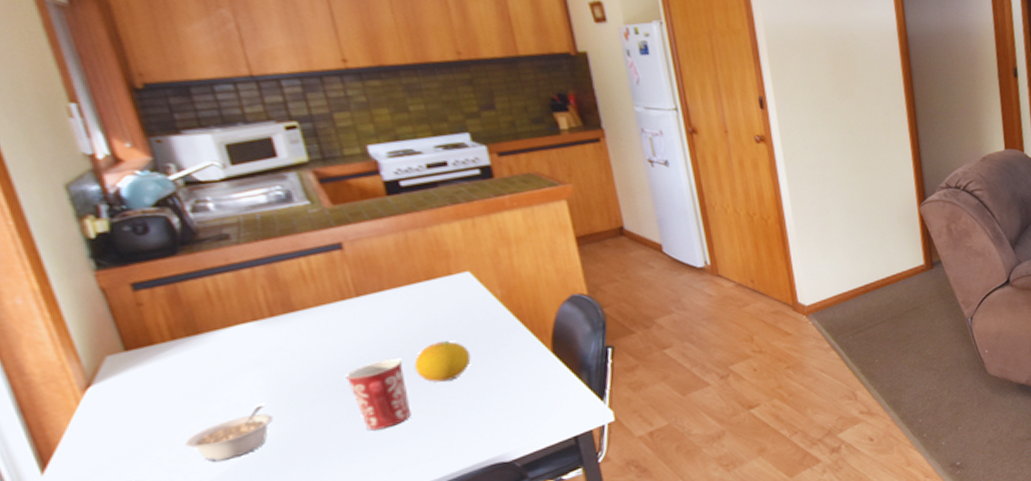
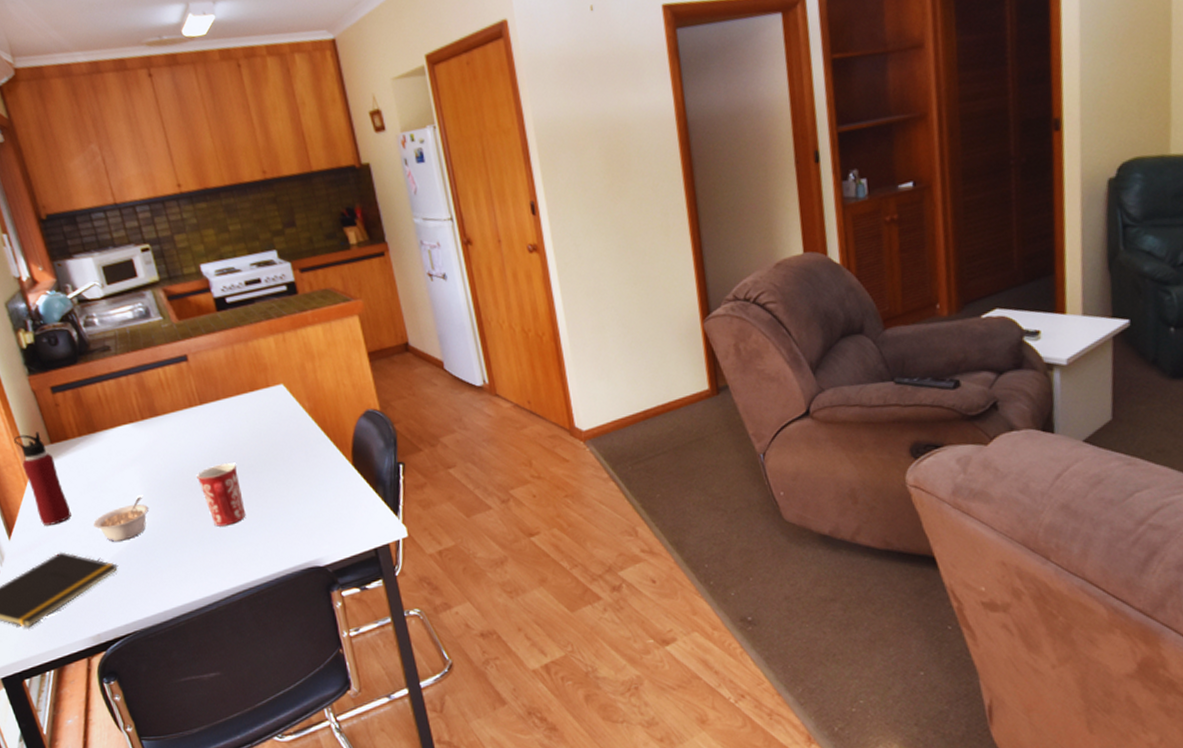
water bottle: none [61,337,150,452] -> present [13,431,71,526]
fruit: present [414,340,471,383] -> none [245,448,288,487]

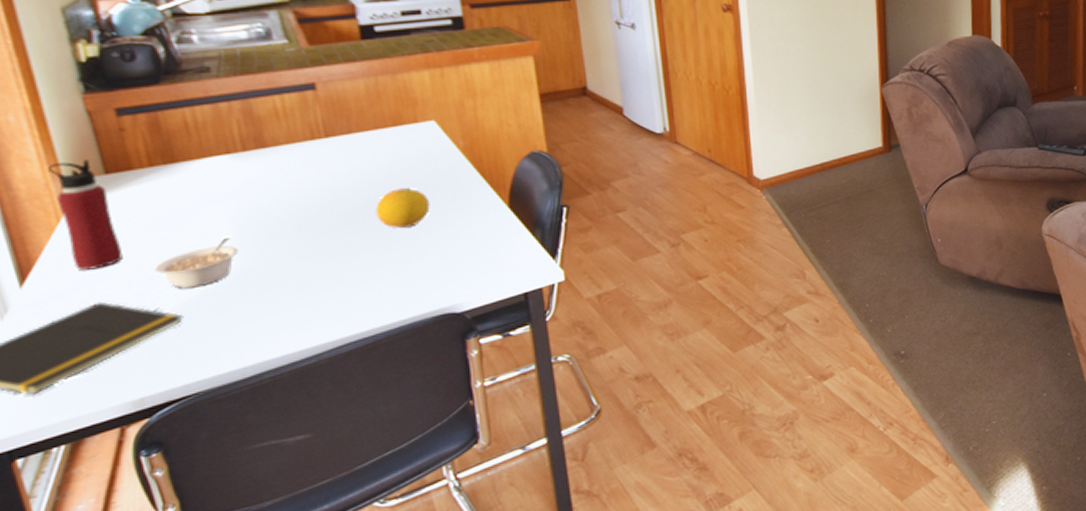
mug: present [197,463,246,527] -> none [310,202,370,271]
fruit: none [245,448,288,487] -> present [375,187,430,228]

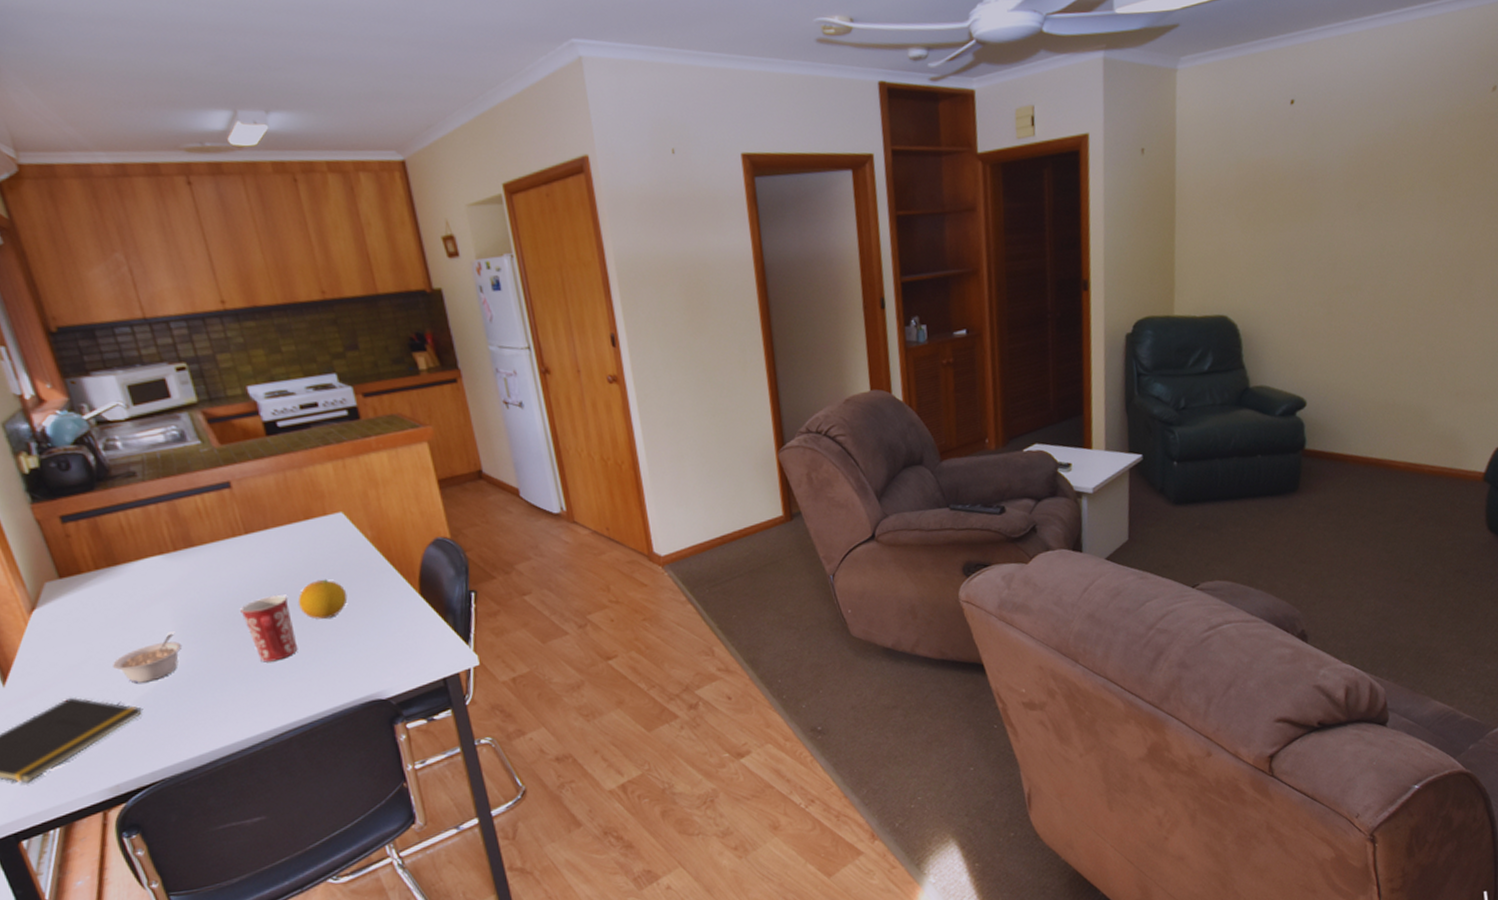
water bottle: present [47,159,123,270] -> none [10,565,85,669]
mug: none [310,202,370,271] -> present [240,595,298,663]

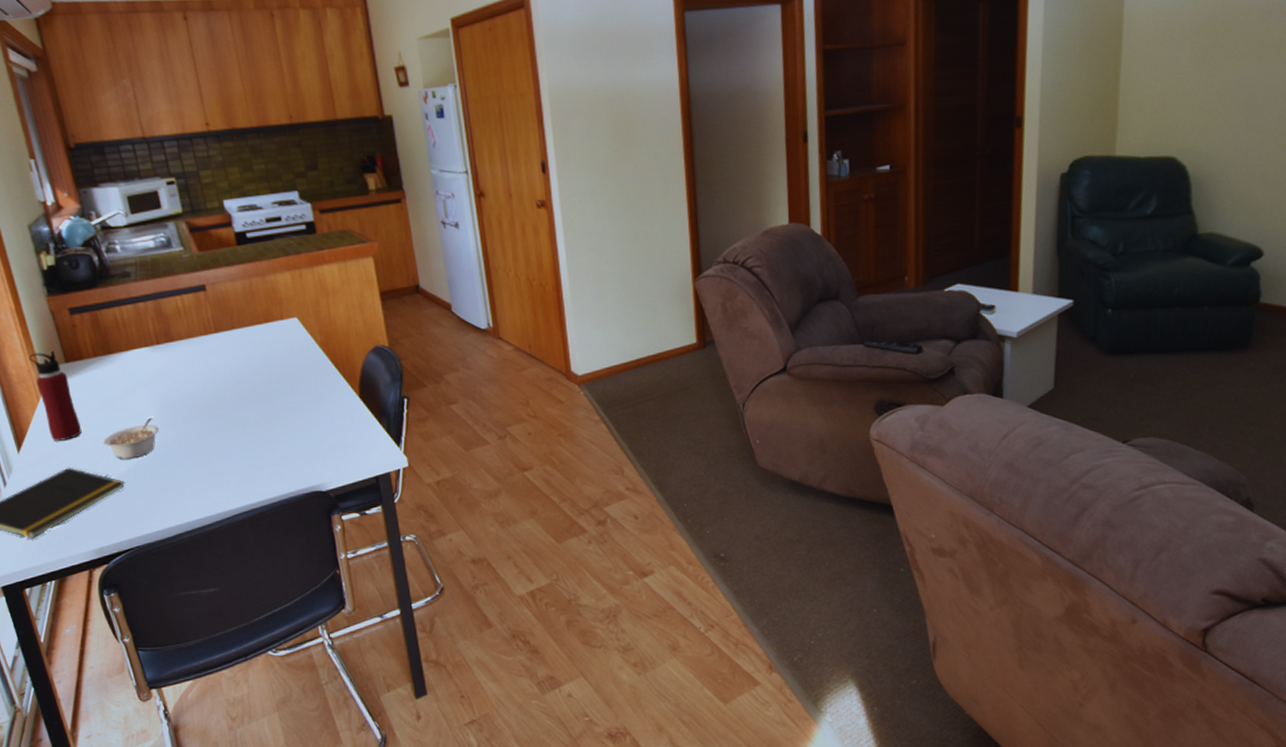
water bottle: none [10,565,85,669] -> present [28,350,82,441]
mug: present [240,595,298,663] -> none [208,389,254,449]
fruit: present [298,579,348,620] -> none [255,377,297,414]

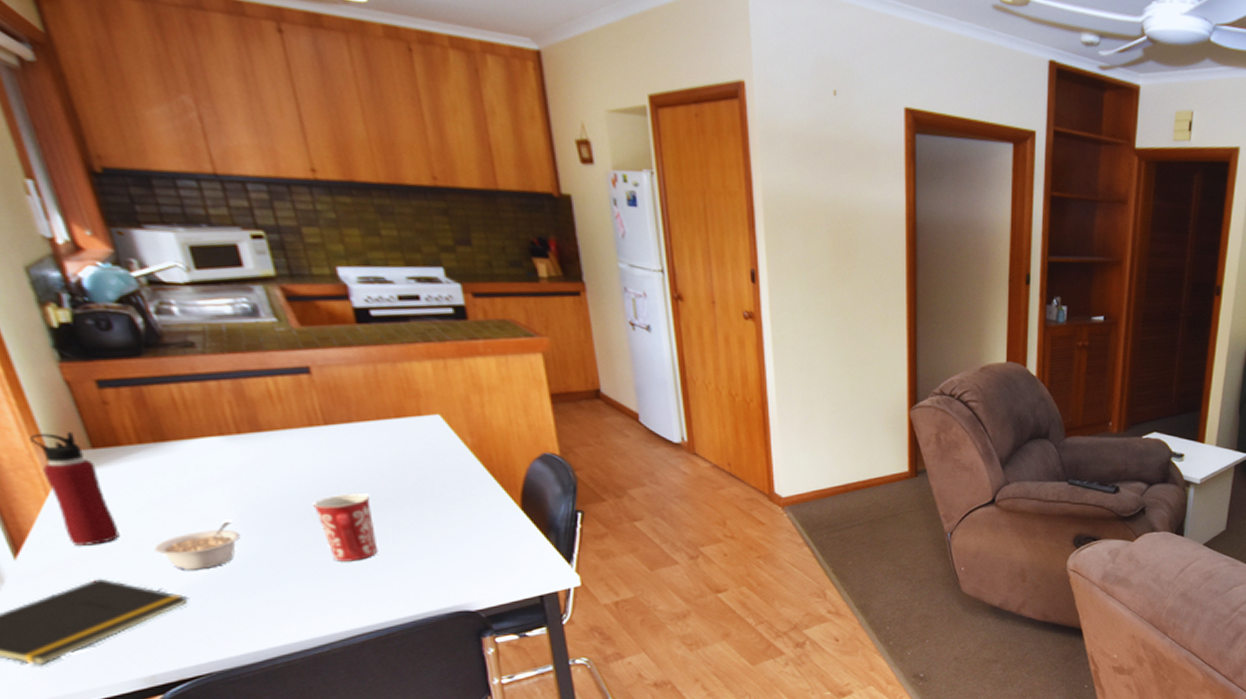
mug: none [208,389,254,449] -> present [313,494,378,562]

